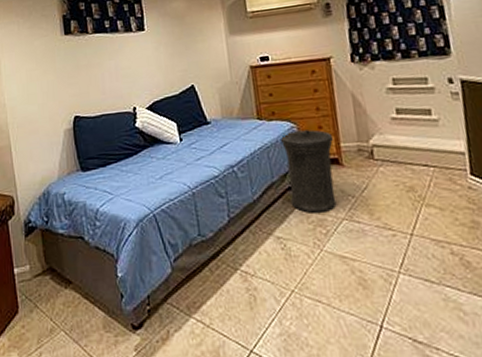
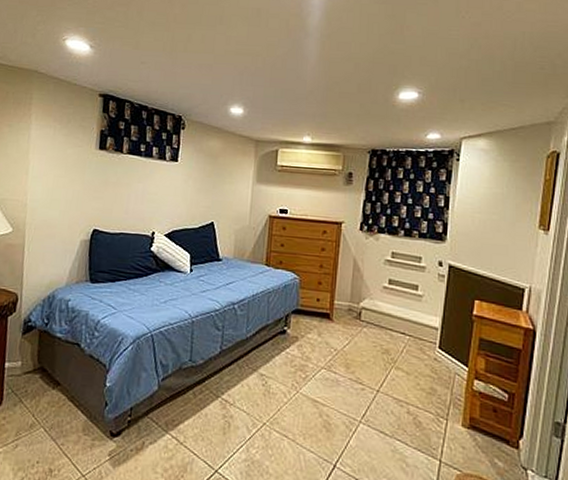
trash can: present [281,129,337,213] -> none [279,282,330,359]

